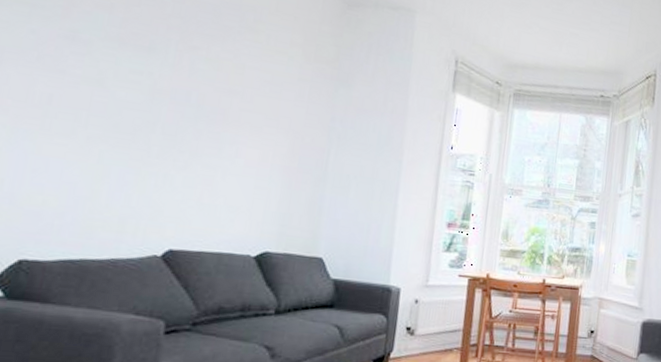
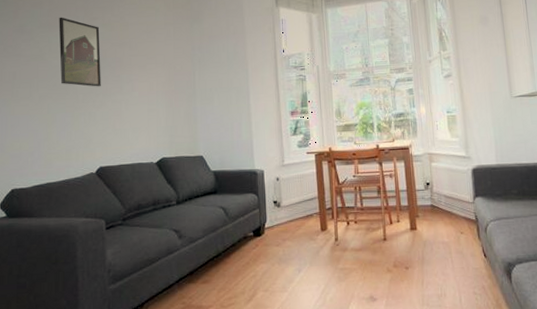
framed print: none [125,33,200,142] -> present [59,17,101,87]

